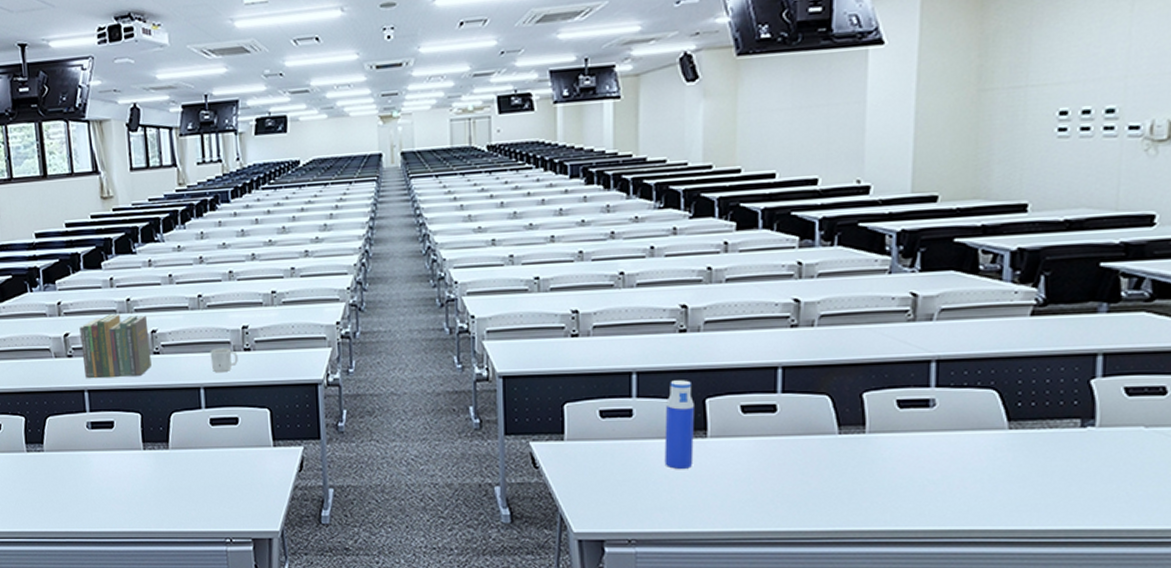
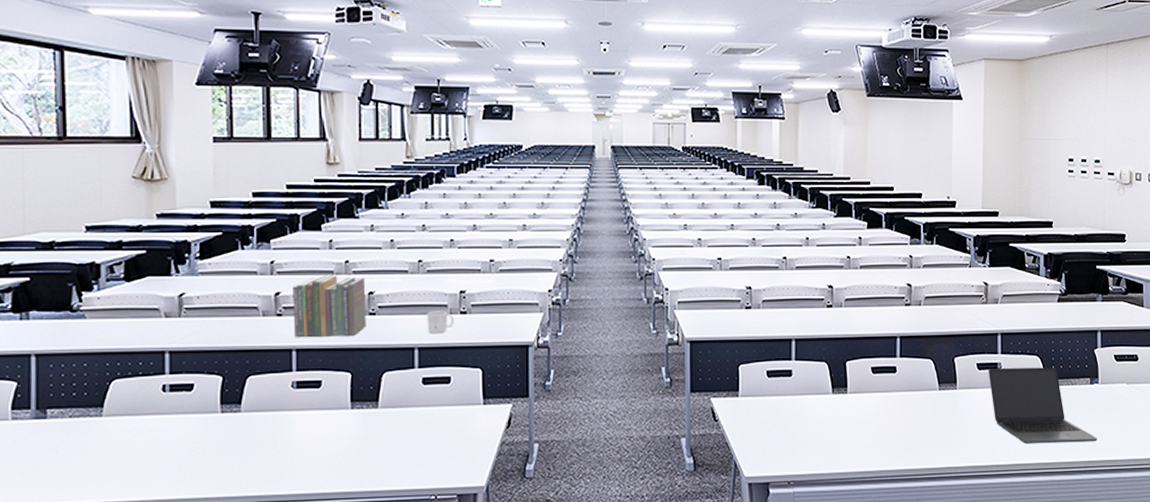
water bottle: present [664,380,694,469] -> none [816,346,838,420]
laptop: none [914,404,1090,505] -> present [988,367,1098,444]

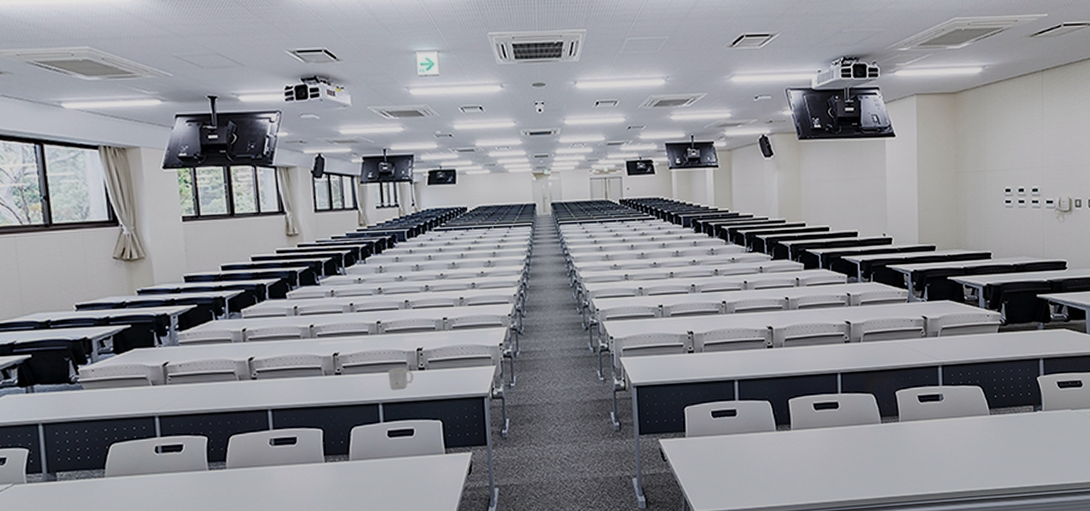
books: present [292,275,366,337] -> none [264,339,333,398]
laptop: present [988,367,1098,444] -> none [929,396,1043,472]

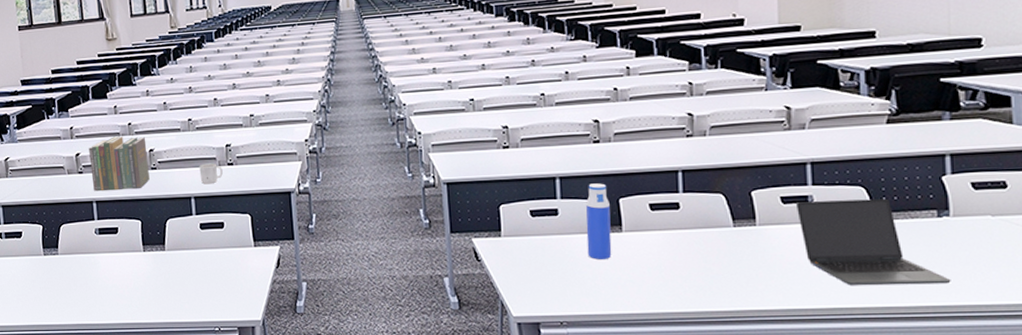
books: none [264,339,333,398] -> present [89,136,150,191]
water bottle: none [760,385,782,456] -> present [585,183,612,259]
laptop: none [929,396,1043,472] -> present [795,198,951,286]

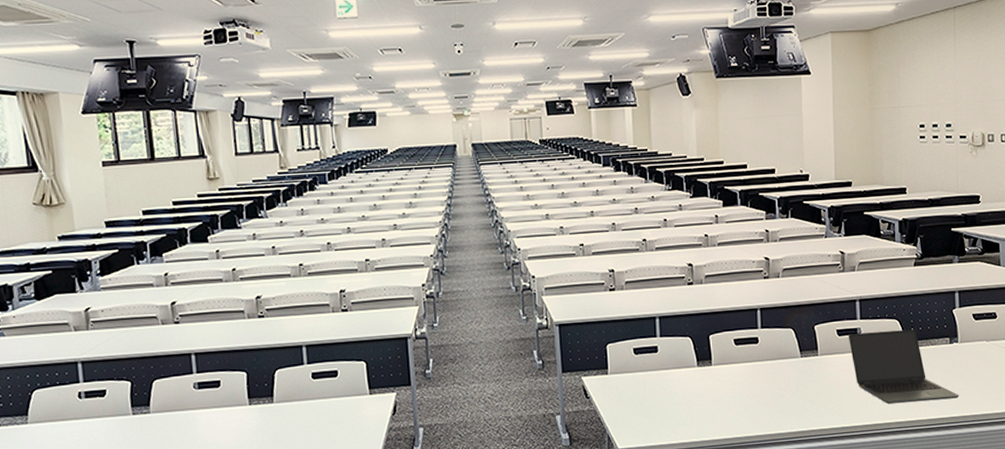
books: present [89,136,150,191] -> none [186,282,257,342]
mug: present [199,163,223,185] -> none [311,309,337,332]
water bottle: present [585,183,612,259] -> none [681,321,703,392]

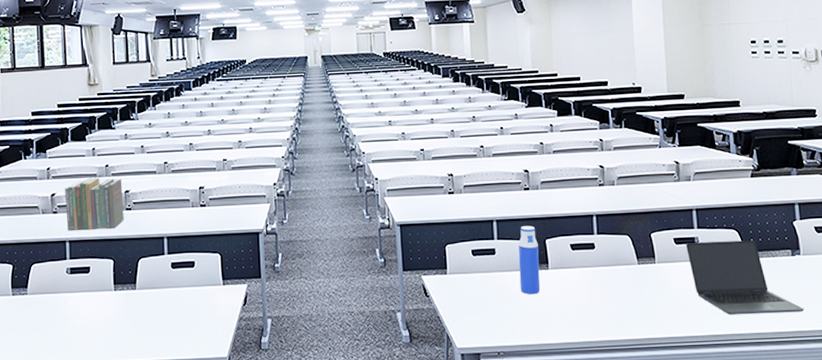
books: none [186,282,257,342] -> present [65,177,124,230]
water bottle: none [681,321,703,392] -> present [518,226,541,294]

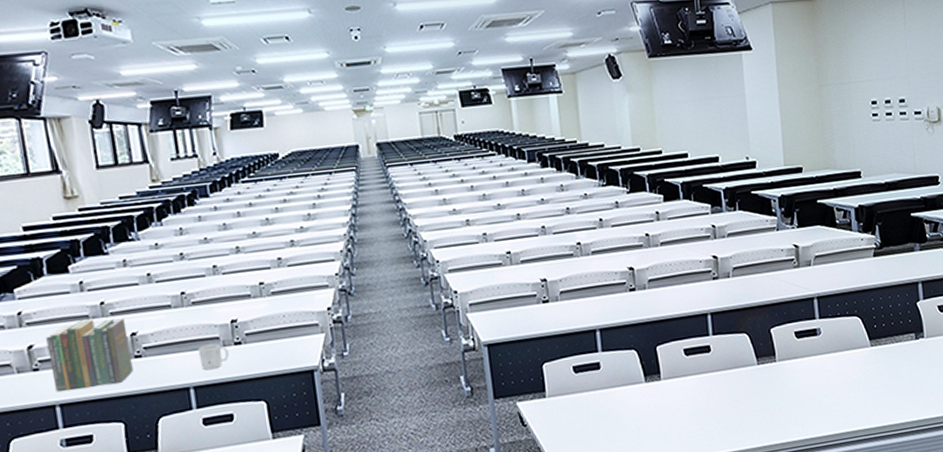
mug: none [173,204,196,225] -> present [198,343,229,371]
water bottle: present [518,226,541,294] -> none [626,332,653,411]
laptop: present [685,240,804,315] -> none [807,326,928,410]

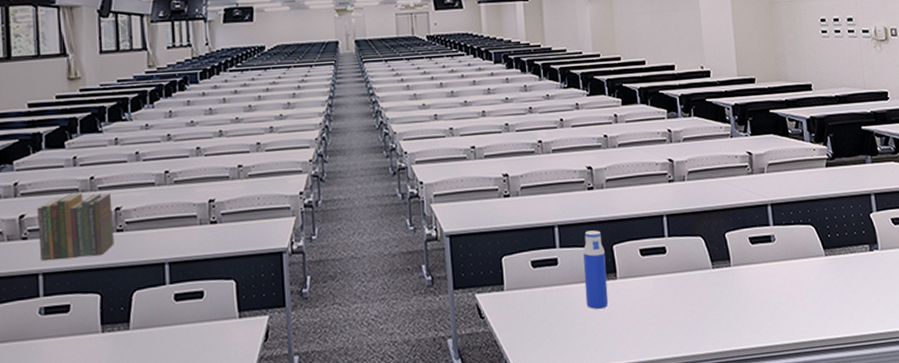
mug: present [198,343,229,371] -> none [176,221,204,247]
water bottle: none [626,332,653,411] -> present [583,230,609,309]

